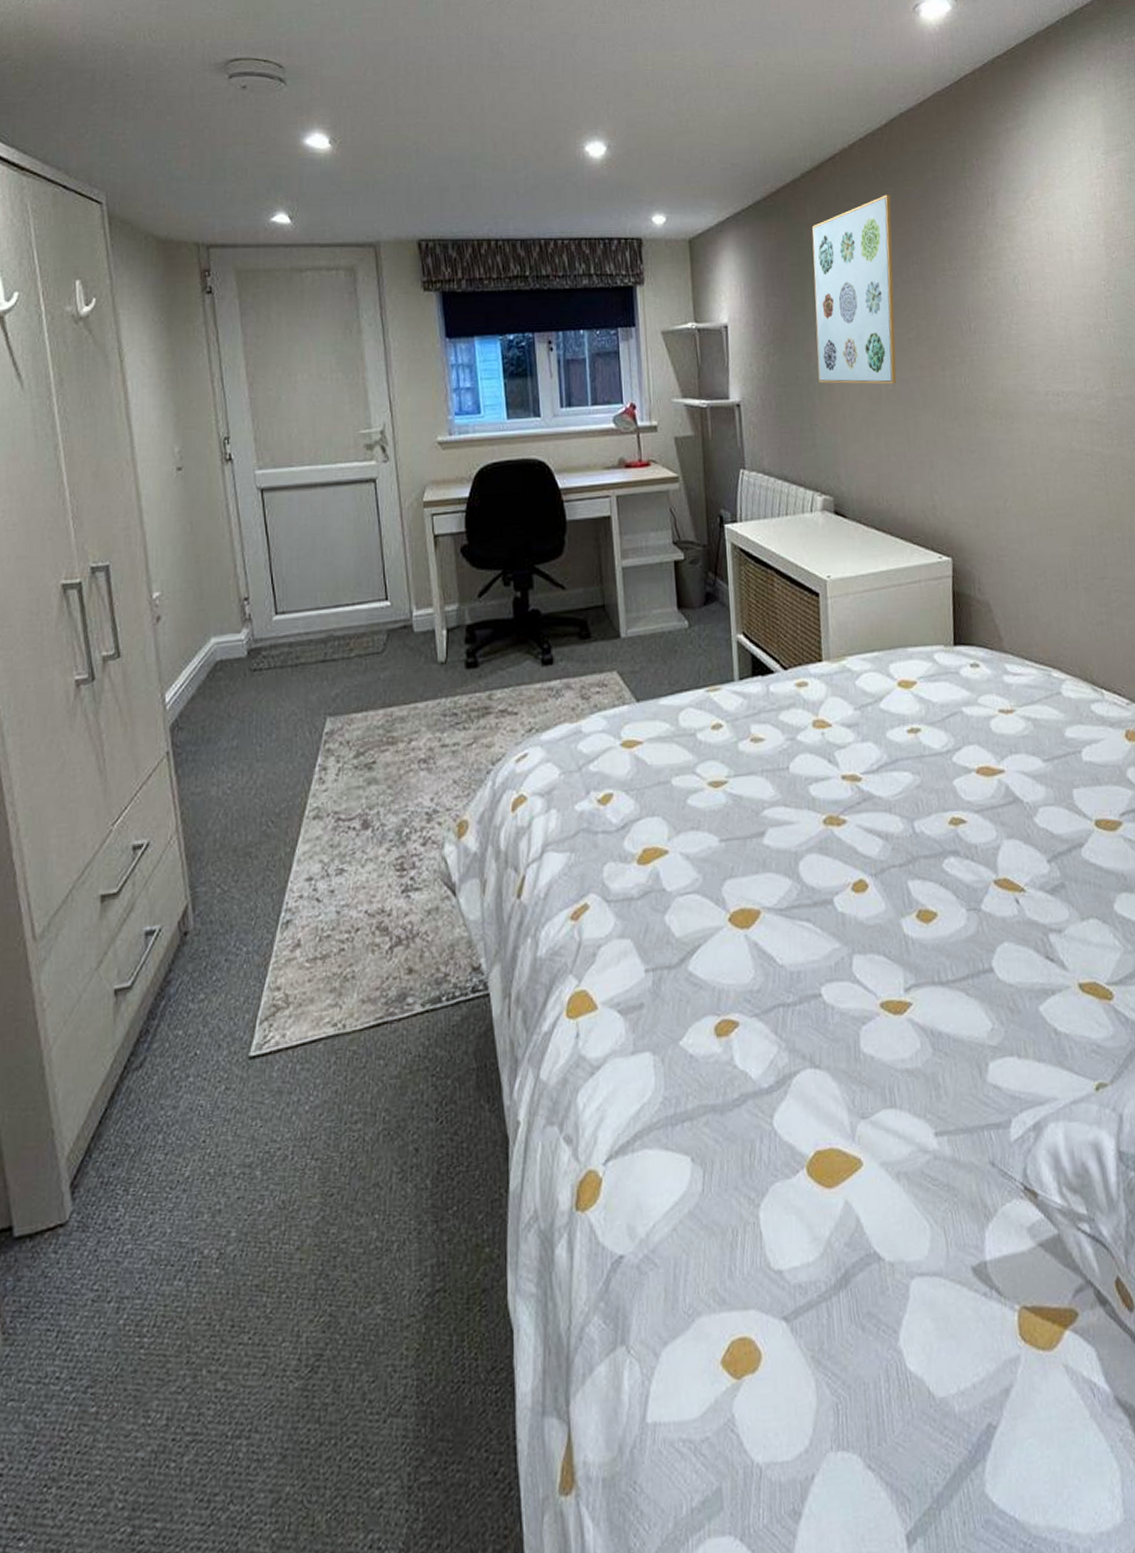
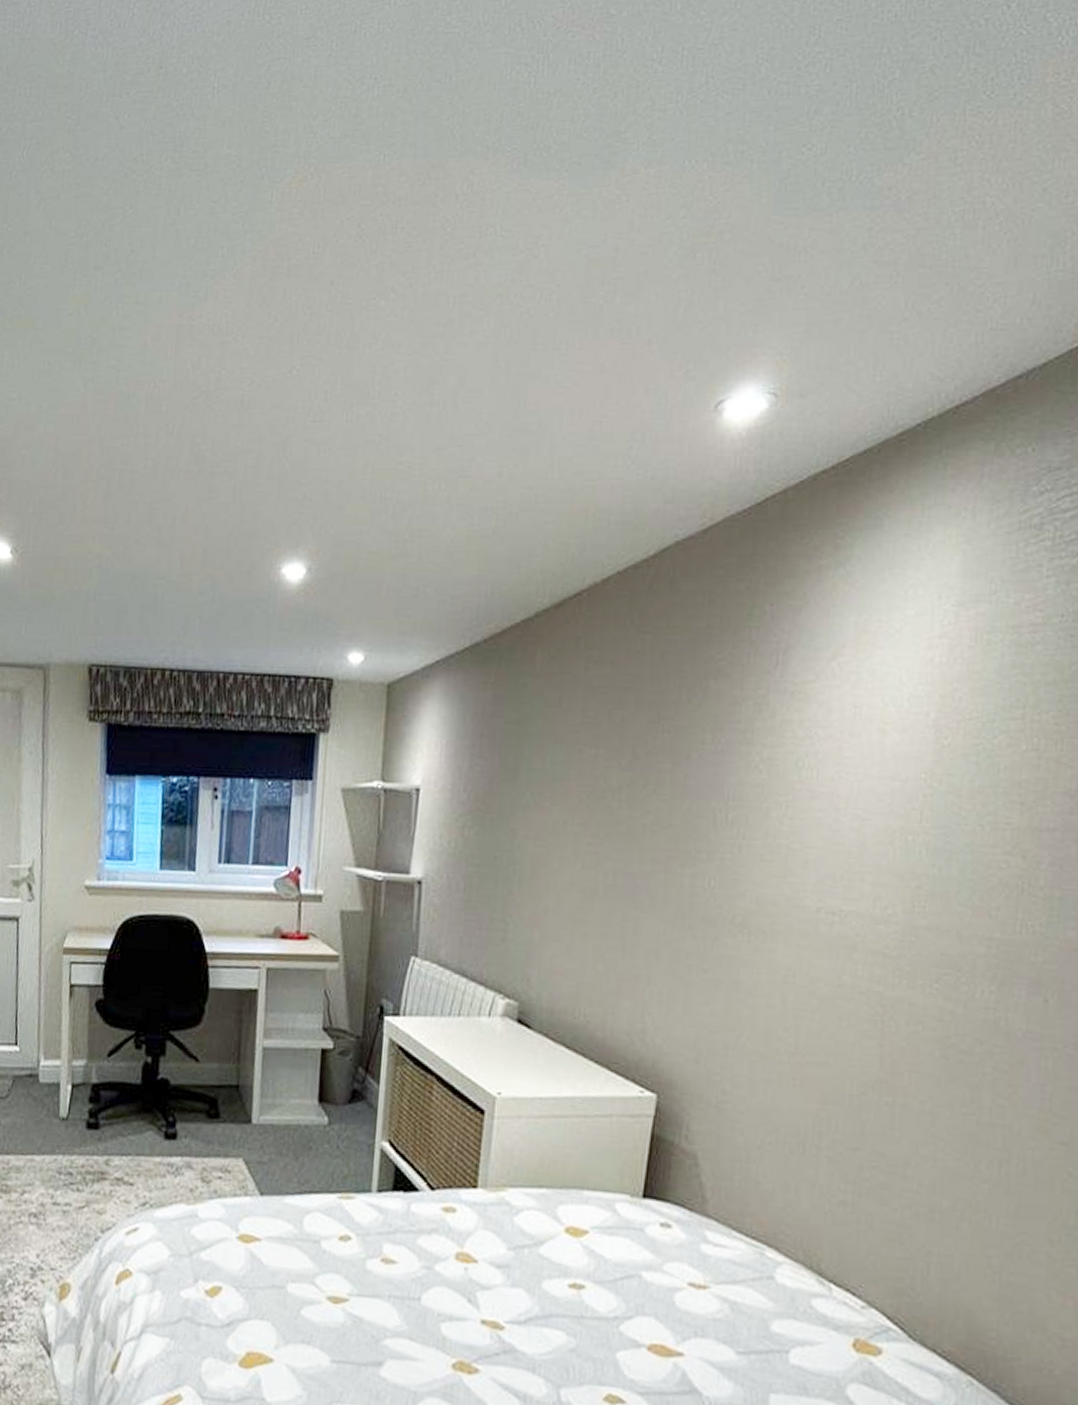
wall art: present [812,194,897,385] -> none [521,644,647,878]

